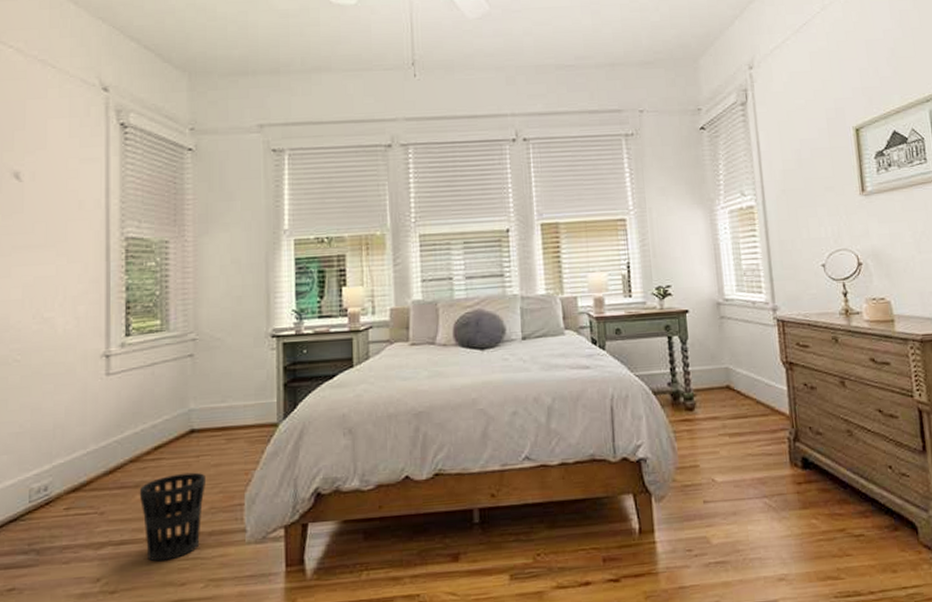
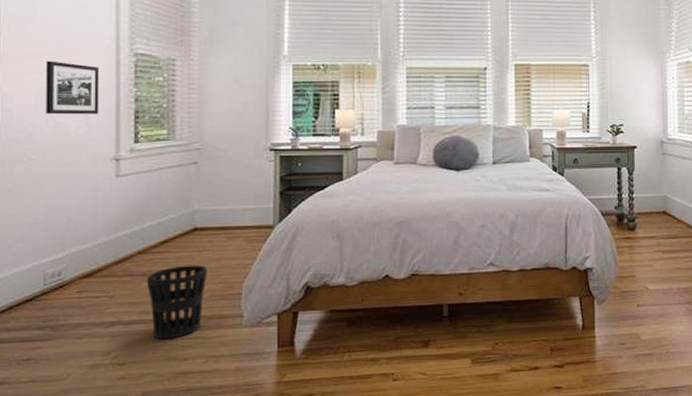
picture frame: none [33,251,89,310] -> present [46,61,100,115]

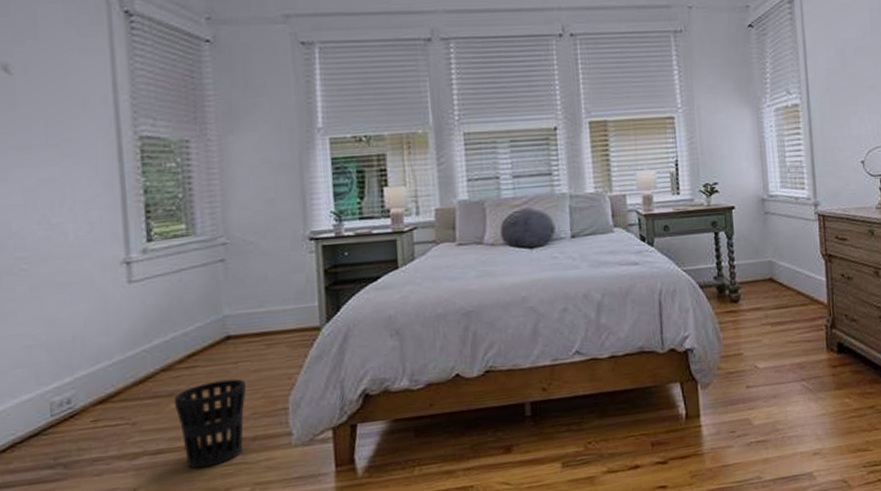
picture frame: present [46,61,100,115] -> none [33,151,102,216]

